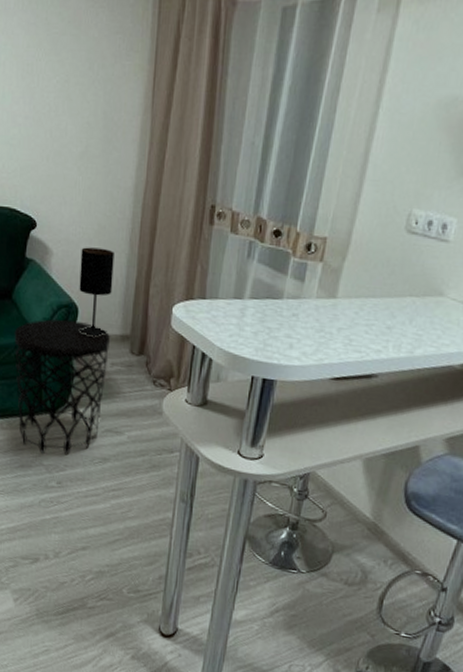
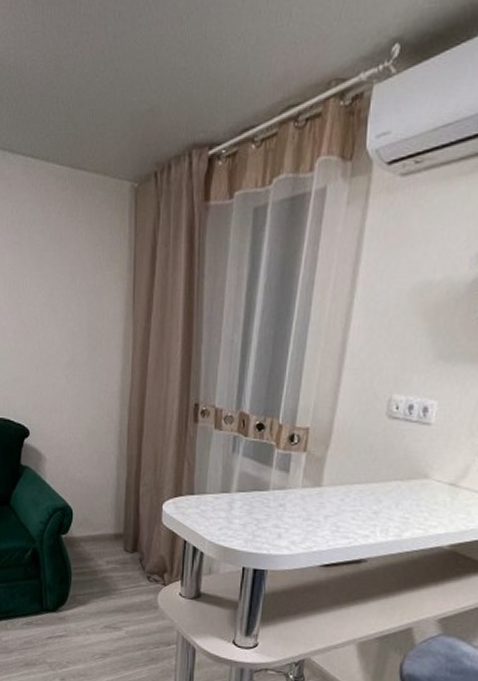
side table: present [14,319,110,455] -> none [13,522,104,653]
table lamp: present [78,247,115,337] -> none [72,451,104,537]

